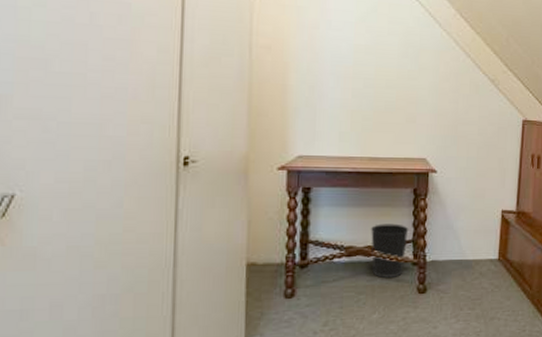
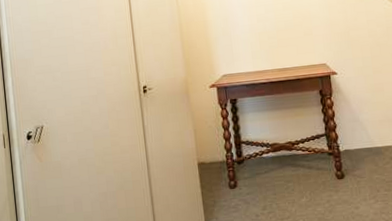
wastebasket: present [371,223,409,278] -> none [289,121,322,168]

